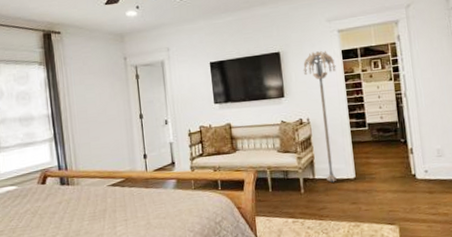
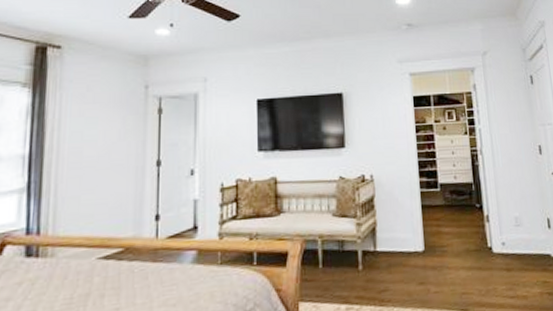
floor lamp: present [303,51,338,183] -> none [369,95,406,257]

